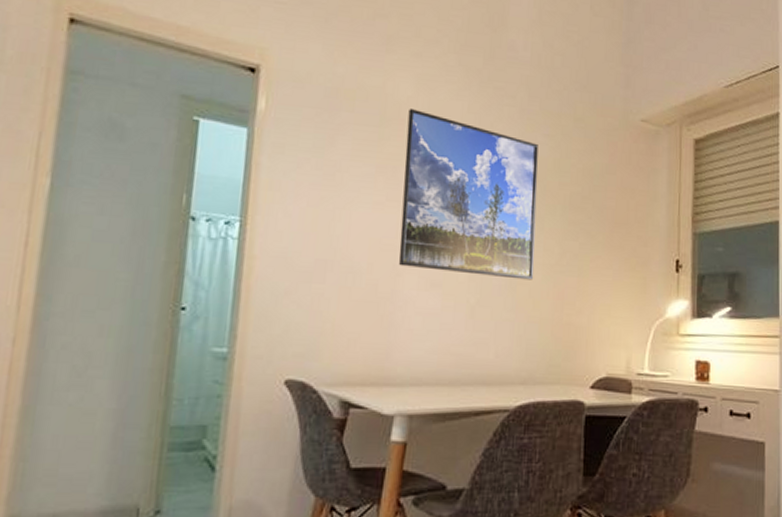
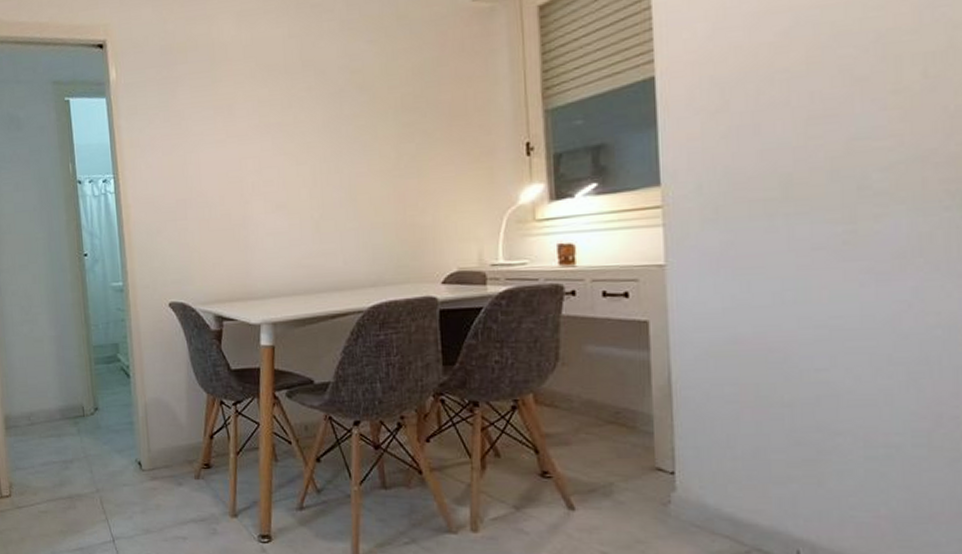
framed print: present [399,109,538,280] -> none [234,46,373,195]

